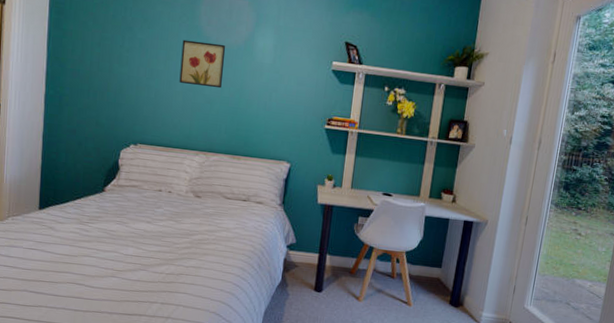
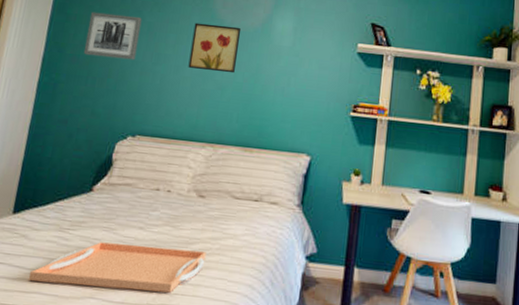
serving tray: none [59,233,205,273] -> present [28,242,206,293]
wall art: none [82,27,134,75] -> present [83,12,142,60]

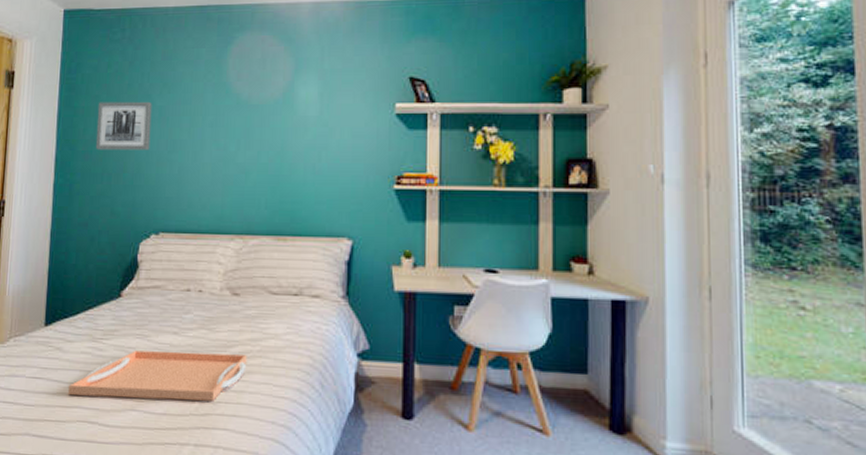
wall art: present [188,22,242,74] -> none [206,100,261,154]

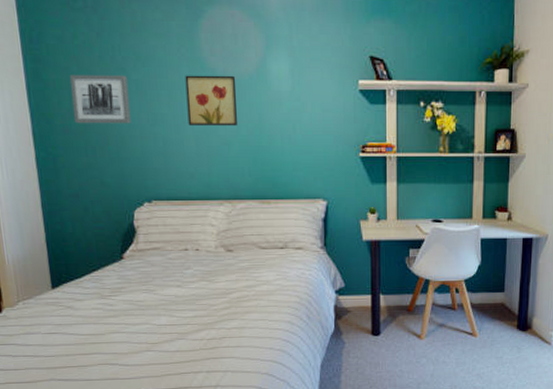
serving tray: present [67,350,247,401] -> none [84,299,245,345]
wall art: none [206,100,261,154] -> present [185,75,238,127]

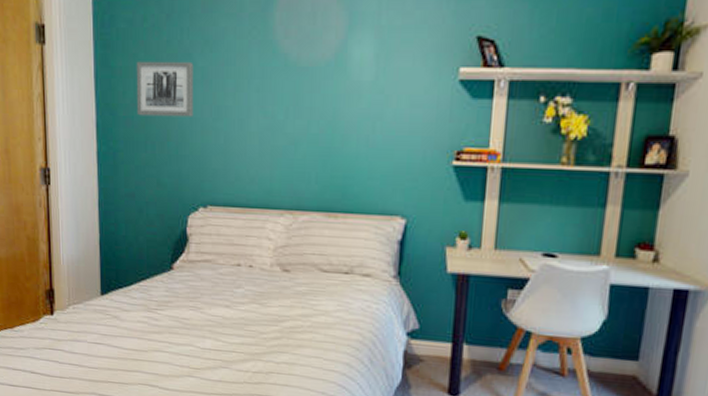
wall art: present [185,75,238,127] -> none [253,61,311,123]

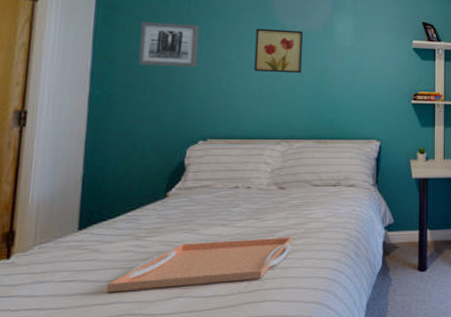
serving tray: none [127,321,298,372] -> present [106,237,292,293]
wall art: none [253,61,311,123] -> present [254,28,304,74]

